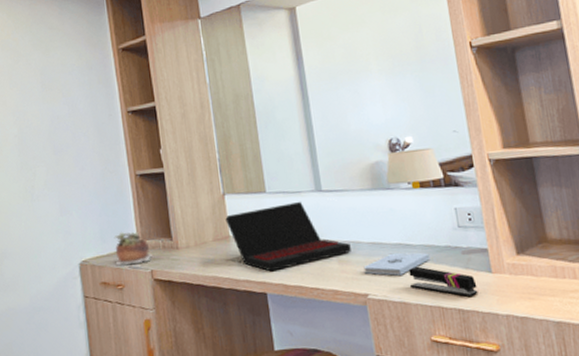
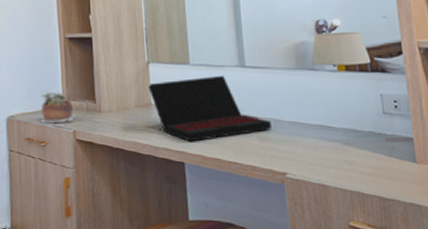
notepad: present [363,252,430,276] -> none [283,134,352,157]
stapler: present [408,266,478,297] -> none [329,149,401,185]

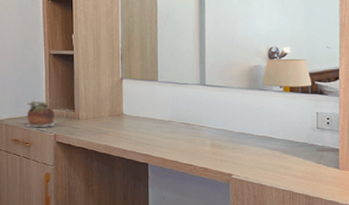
laptop: present [148,75,271,142] -> none [121,91,223,147]

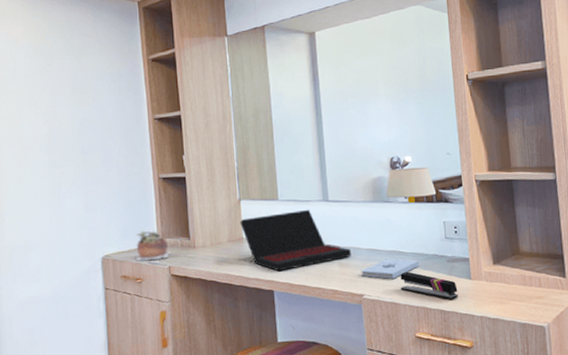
laptop: none [121,91,223,147] -> present [240,209,351,272]
notepad: none [231,143,289,162] -> present [361,258,419,279]
stapler: none [268,156,325,186] -> present [400,271,458,299]

